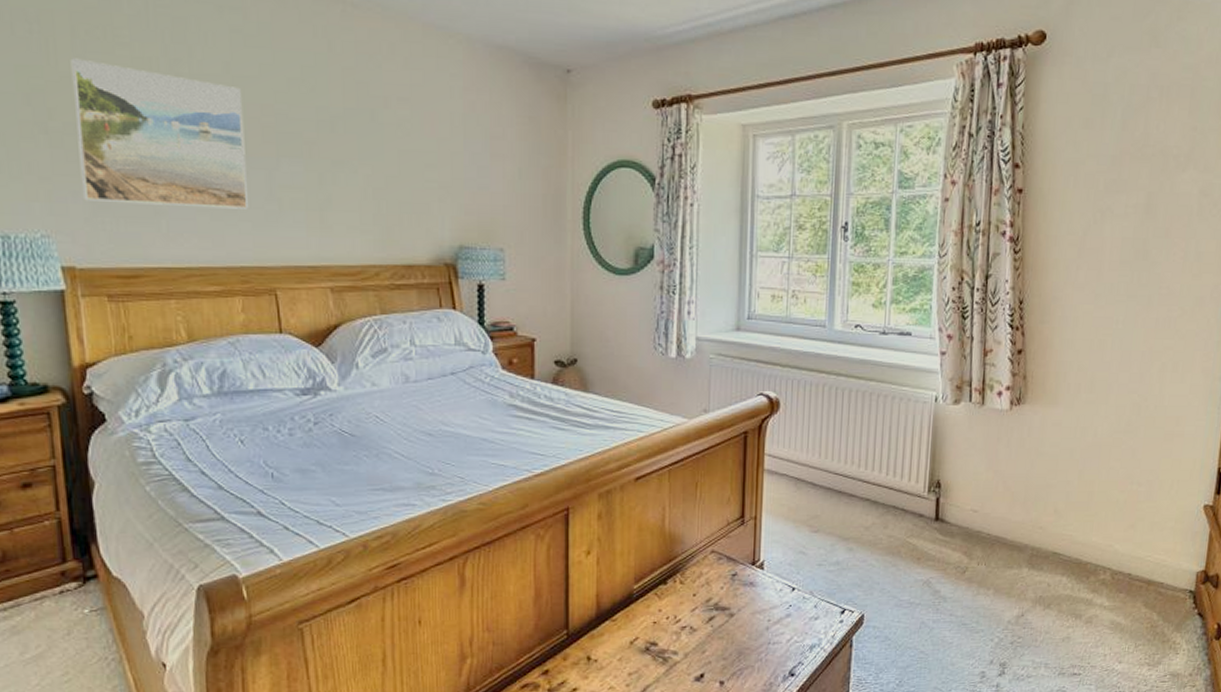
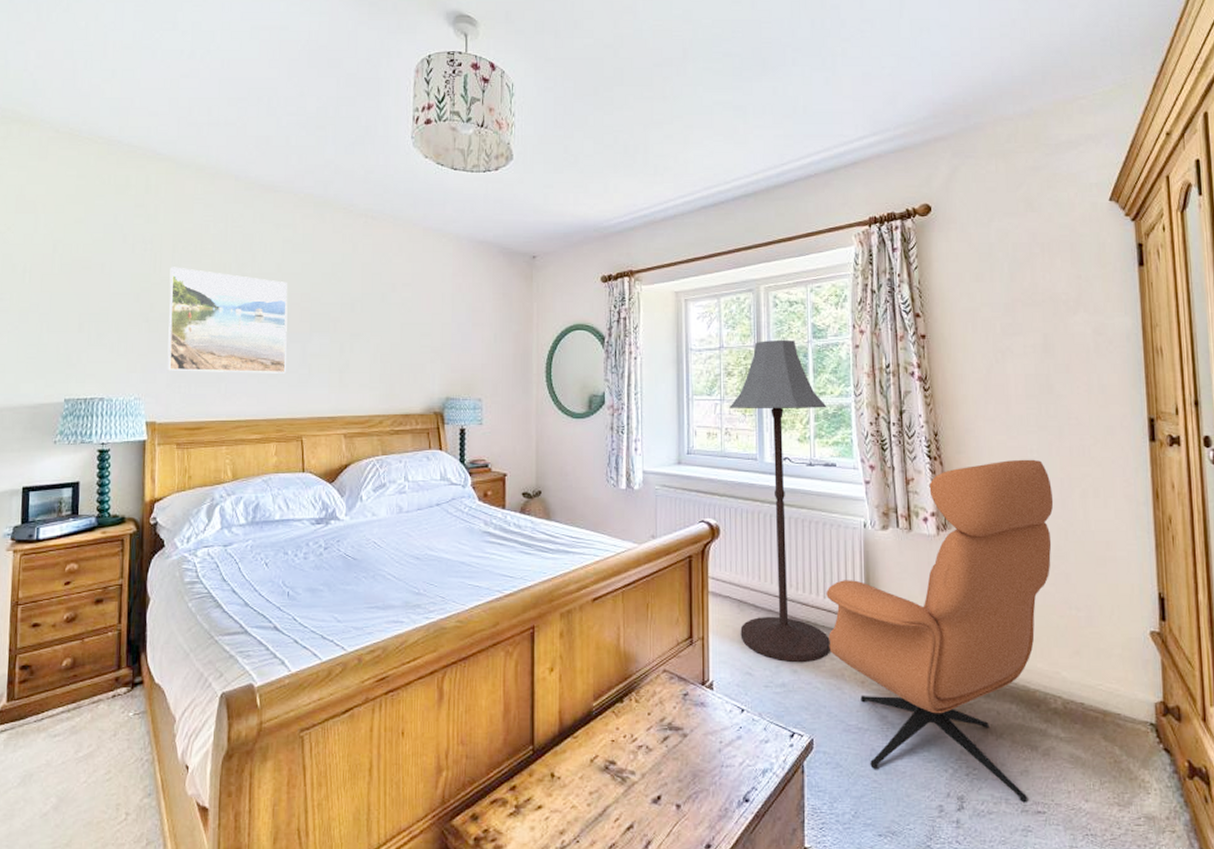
floor lamp: none [796,188,908,540] -> present [729,339,830,662]
armchair: none [887,330,1132,667] -> present [826,459,1054,803]

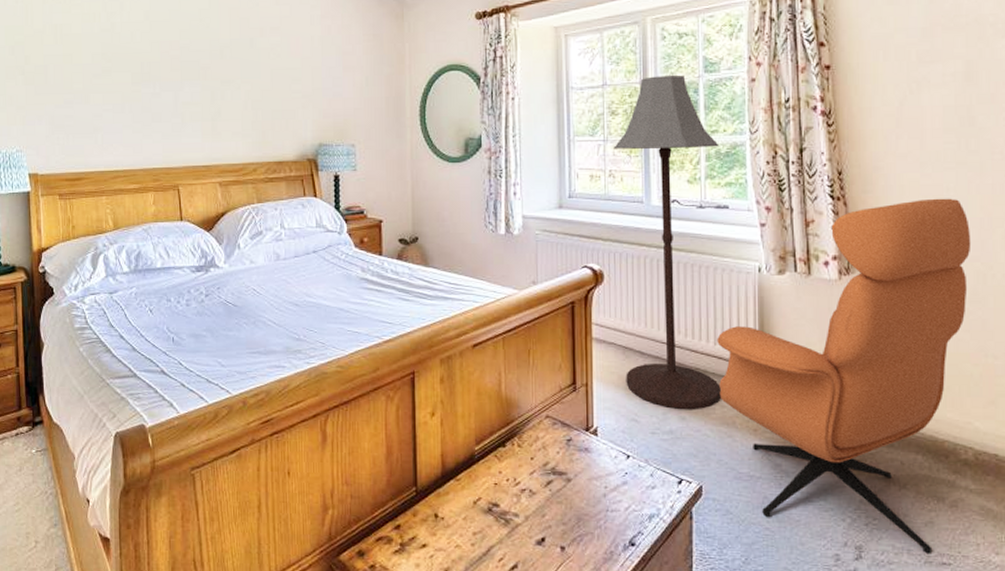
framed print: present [167,267,288,373] -> none [41,18,160,123]

